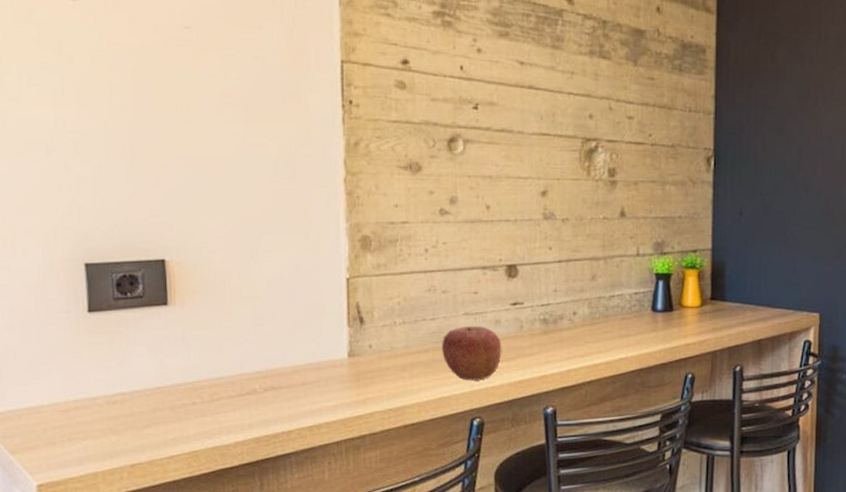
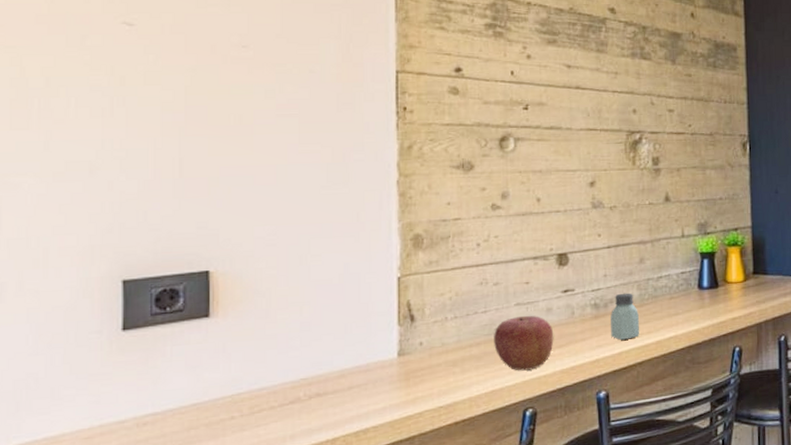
saltshaker: none [560,310,589,358] -> present [611,293,639,340]

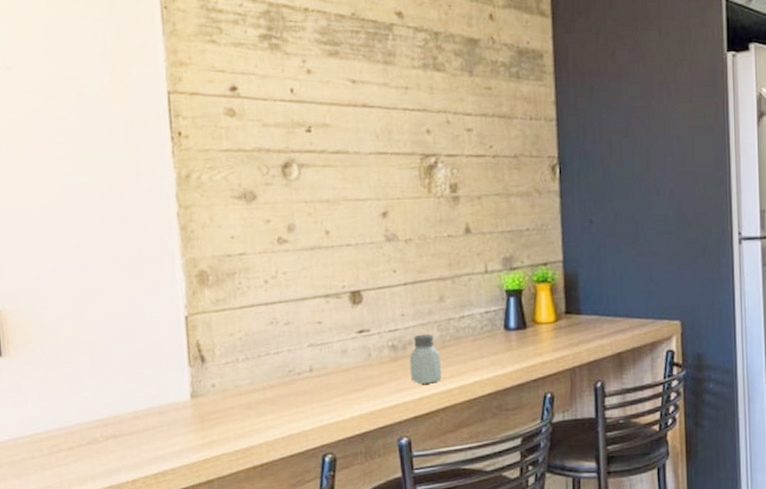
apple: present [494,315,554,371] -> none [287,357,351,415]

